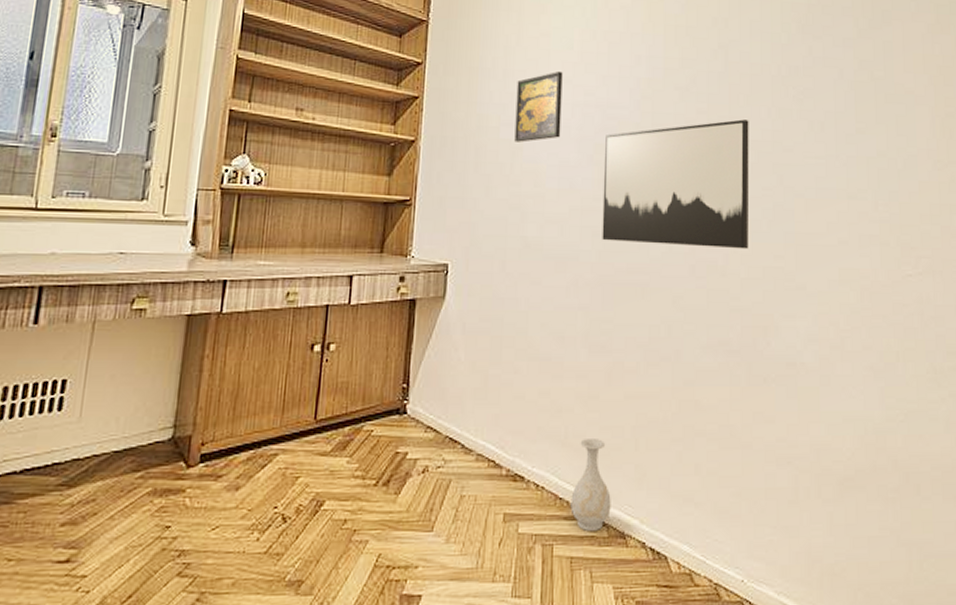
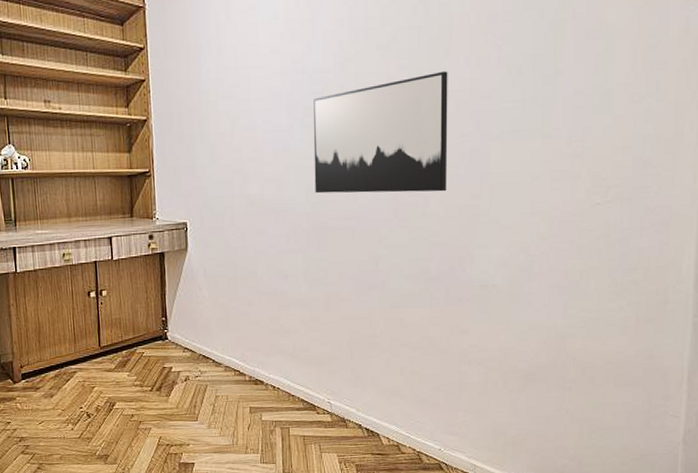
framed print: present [514,70,563,142] -> none [230,42,273,113]
vase: present [570,437,611,532] -> none [301,351,333,418]

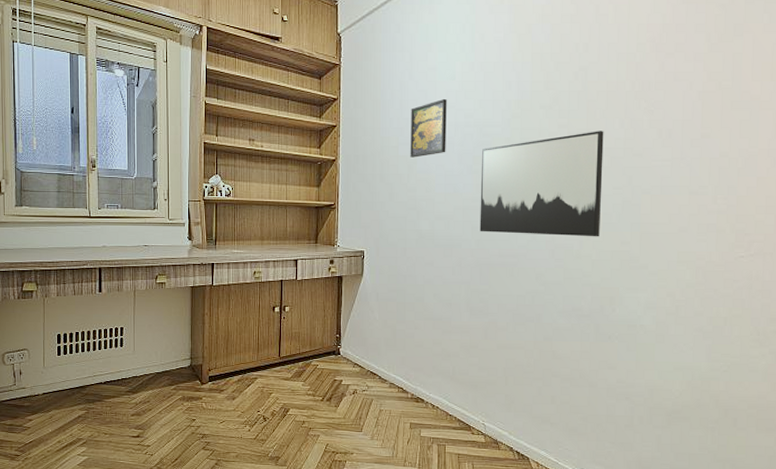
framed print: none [230,42,273,113] -> present [410,98,447,158]

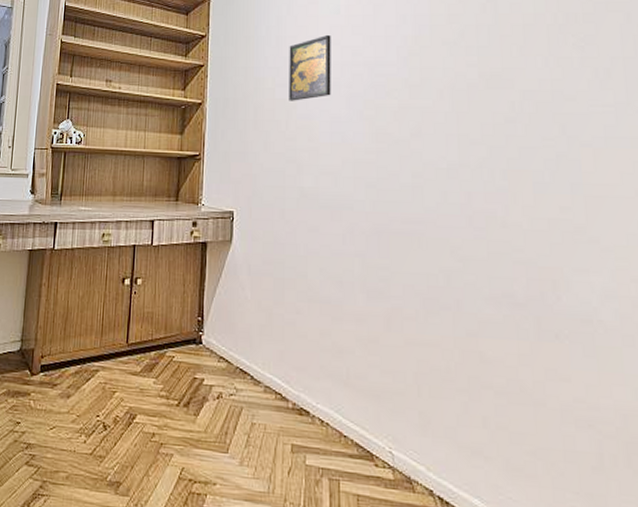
wall art: present [479,131,604,237] -> none [374,70,531,201]

